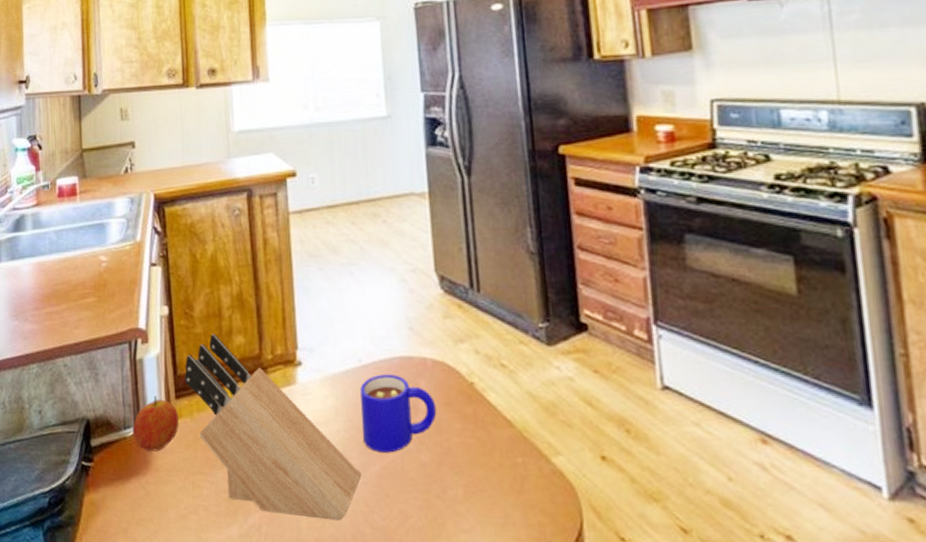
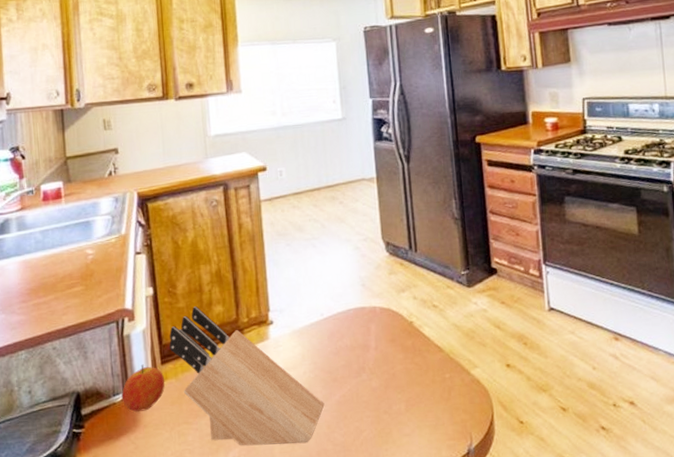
mug: present [360,374,437,453] -> none [322,322,384,385]

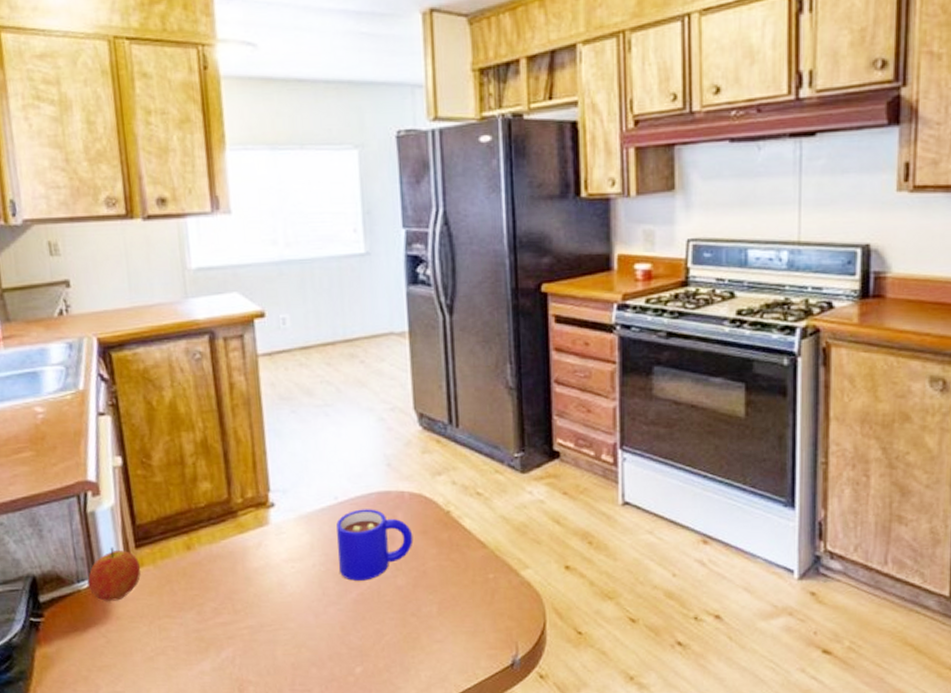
knife block: present [169,305,325,445] -> none [144,480,338,646]
mug: none [322,322,384,385] -> present [336,509,414,581]

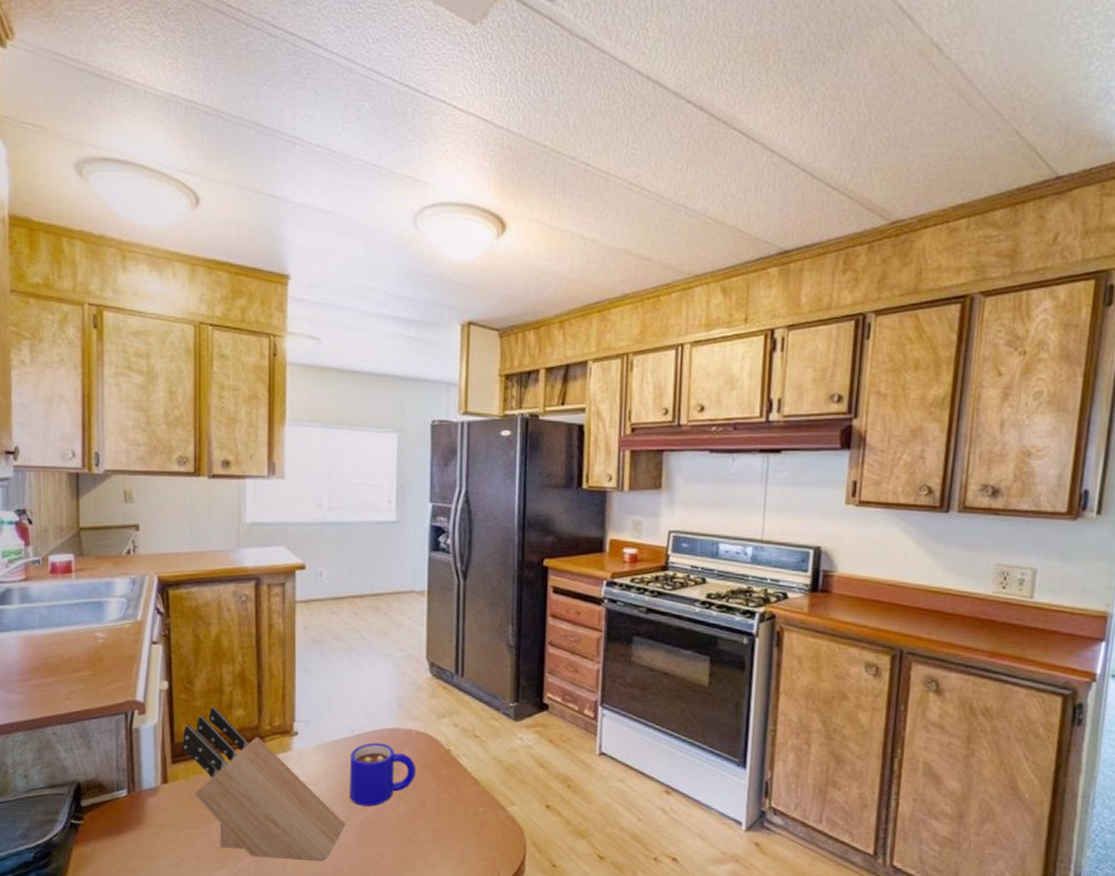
fruit: present [88,547,141,601] -> none [127,761,175,810]
knife block: none [144,480,338,646] -> present [182,706,346,862]

